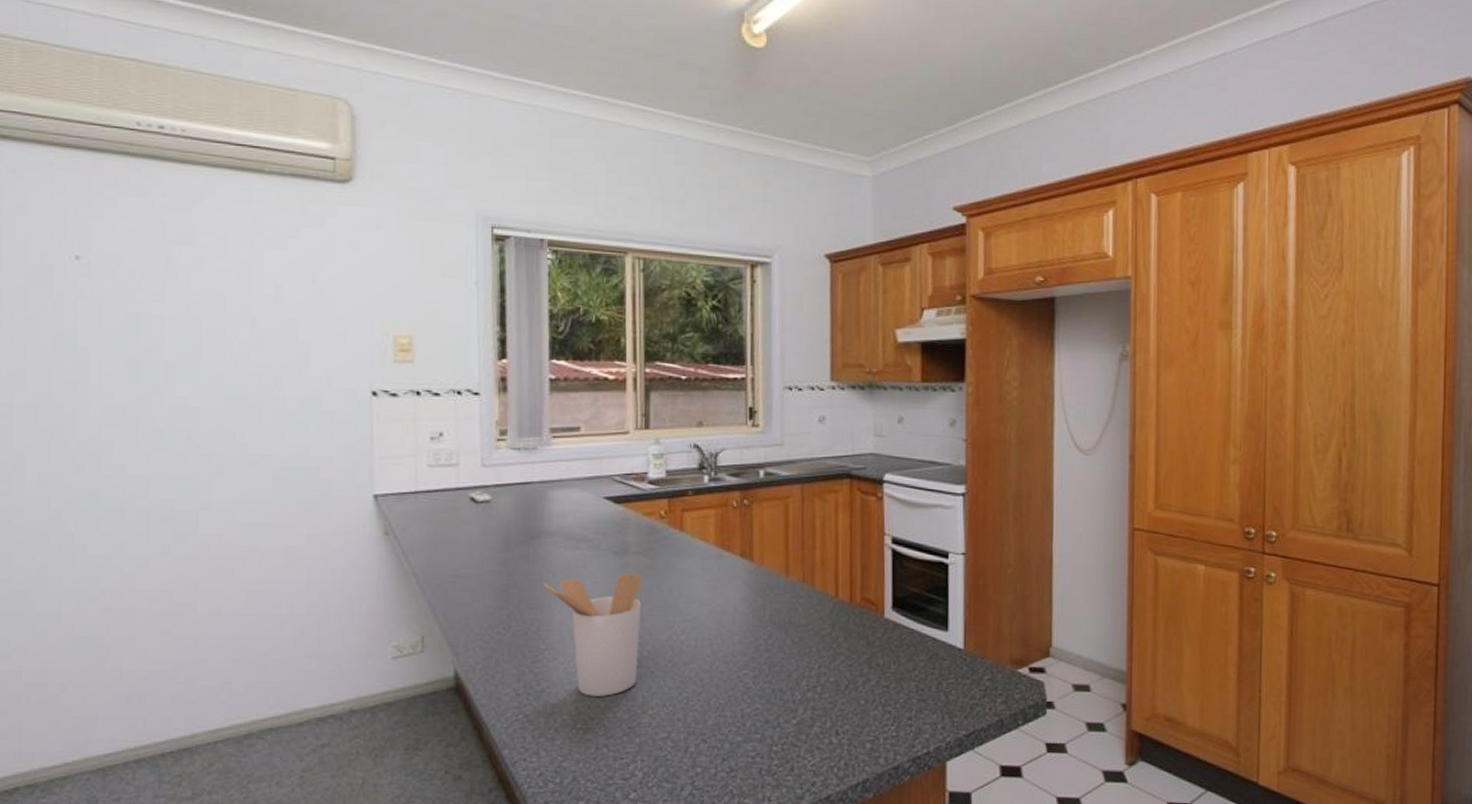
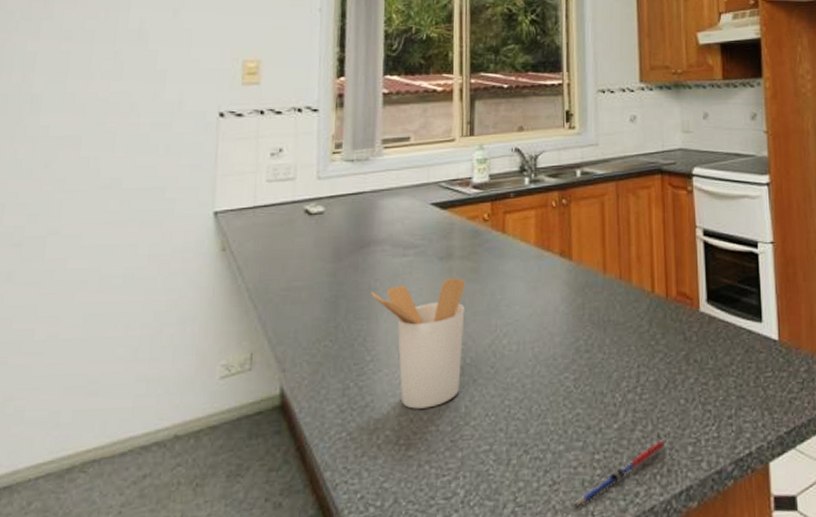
pen: none [749,736,844,793] -> present [572,440,666,508]

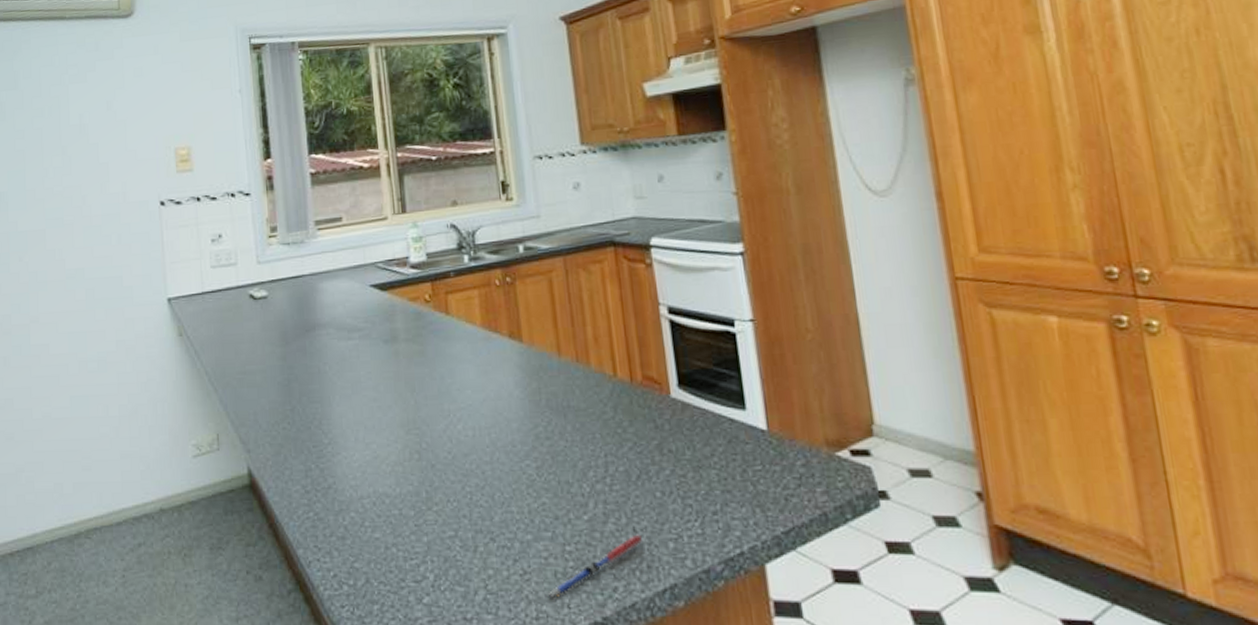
utensil holder: present [371,277,465,409] -> none [321,360,419,492]

